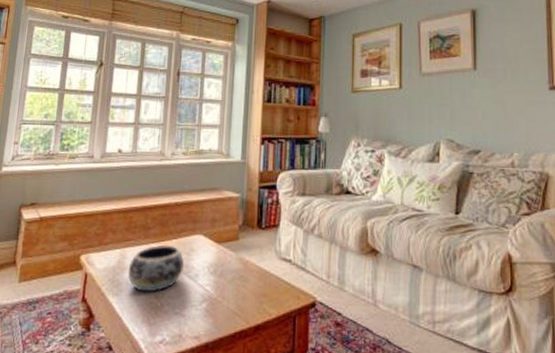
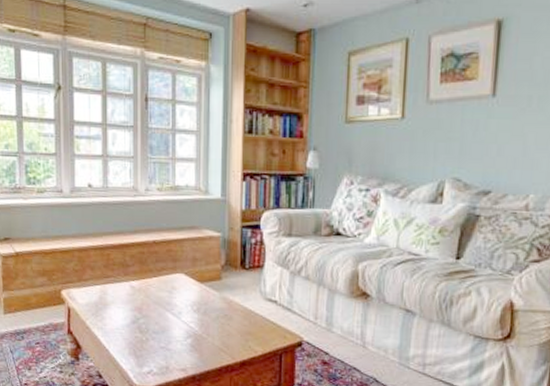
decorative bowl: present [128,245,184,293] -> none [110,283,166,328]

